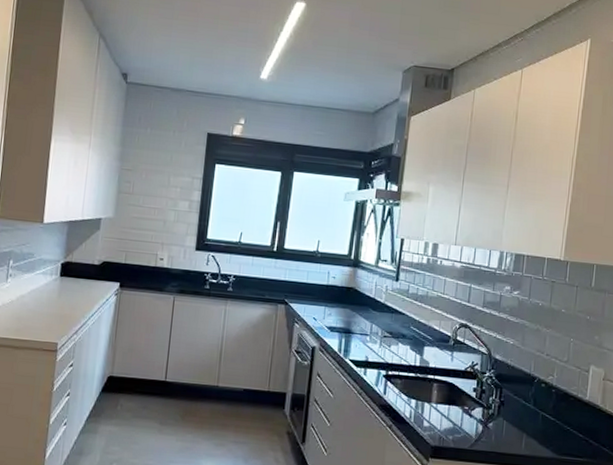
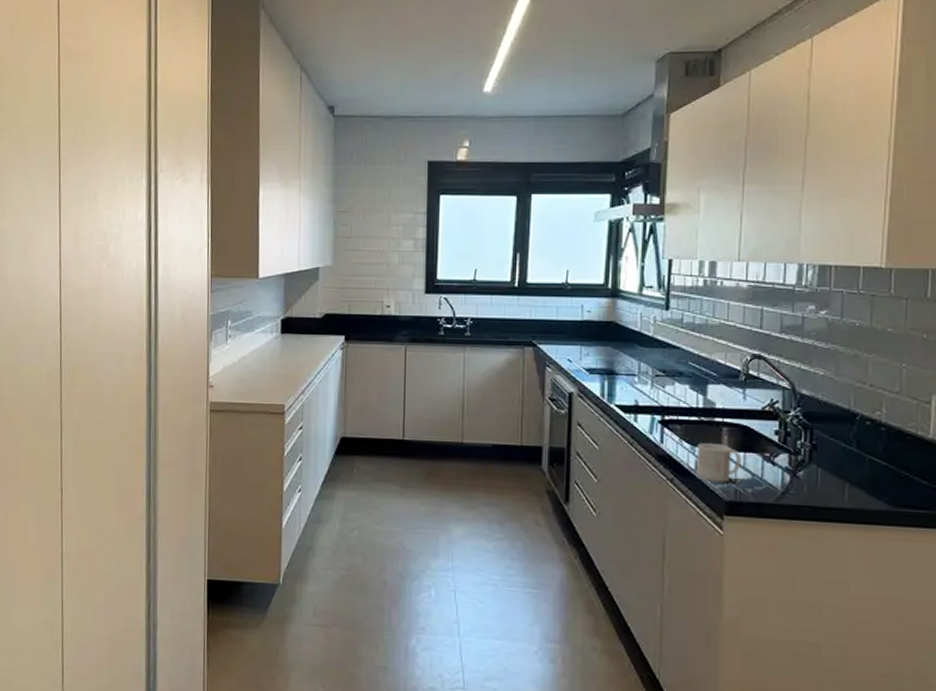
mug: none [409,396,446,430] -> present [695,443,741,483]

